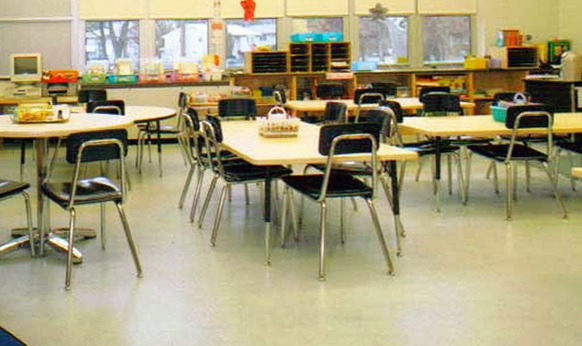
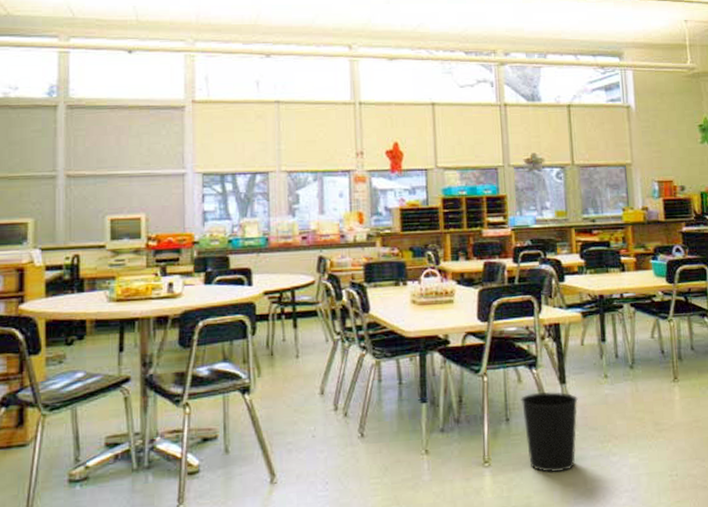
wastebasket: none [356,220,410,292] -> present [520,391,578,473]

